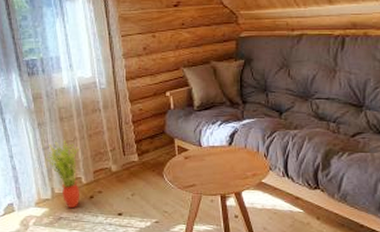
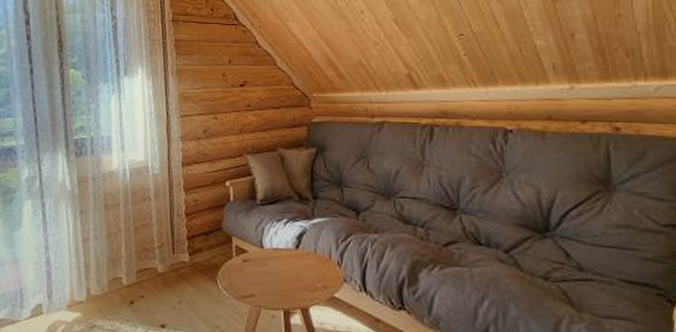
potted plant: present [46,140,81,209] -> none [84,232,124,315]

